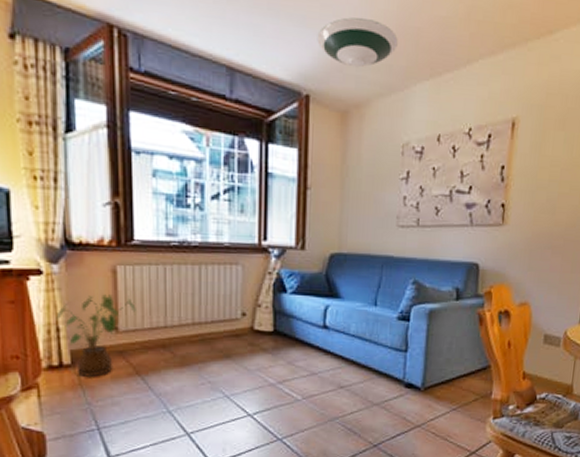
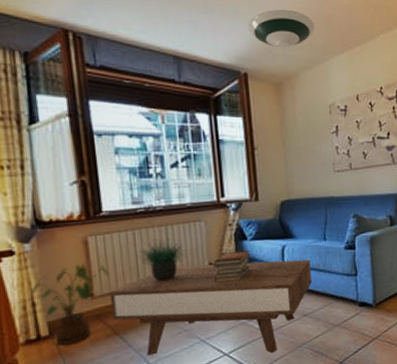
coffee table: none [135,311,355,423] -> present [110,259,312,356]
potted plant: none [167,277,216,325] -> present [138,238,184,281]
book stack: none [245,303,289,337] -> present [212,250,251,283]

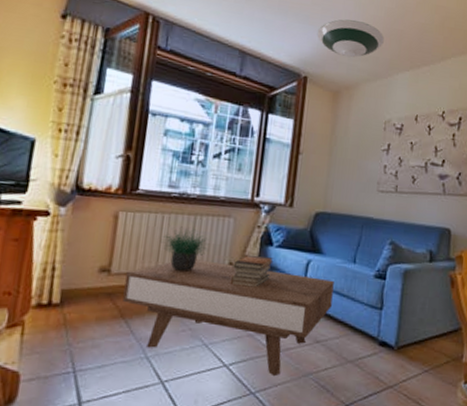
house plant: present [31,262,110,346] -> none [54,237,131,319]

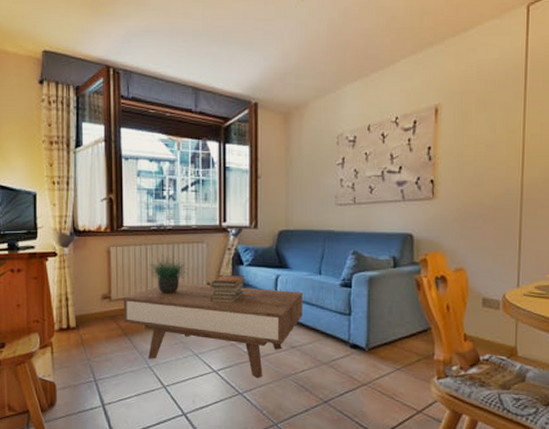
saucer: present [317,19,384,58] -> none [262,37,329,77]

